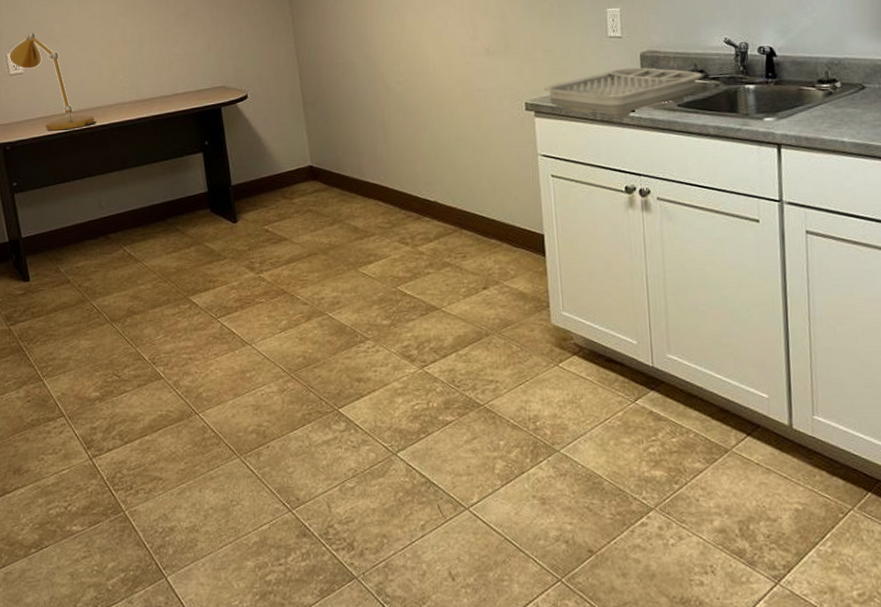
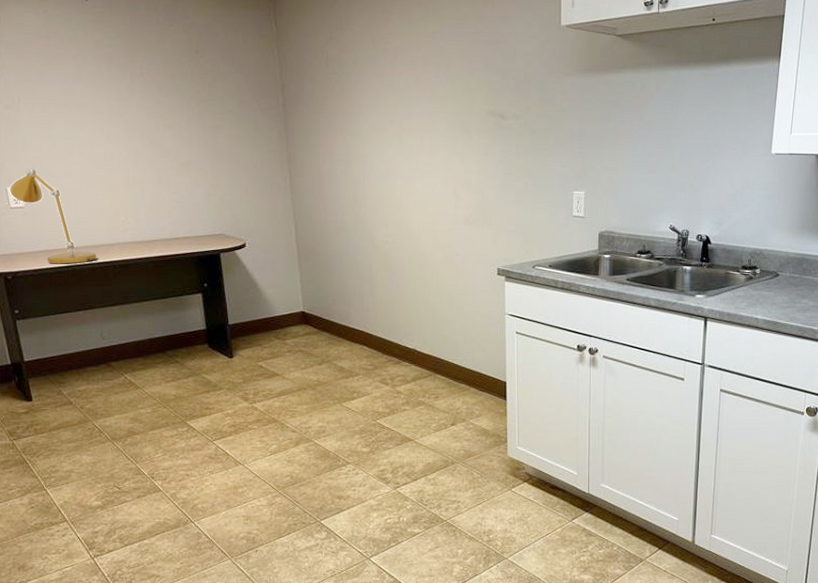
dish rack: present [543,67,703,120] -> none [514,244,650,288]

